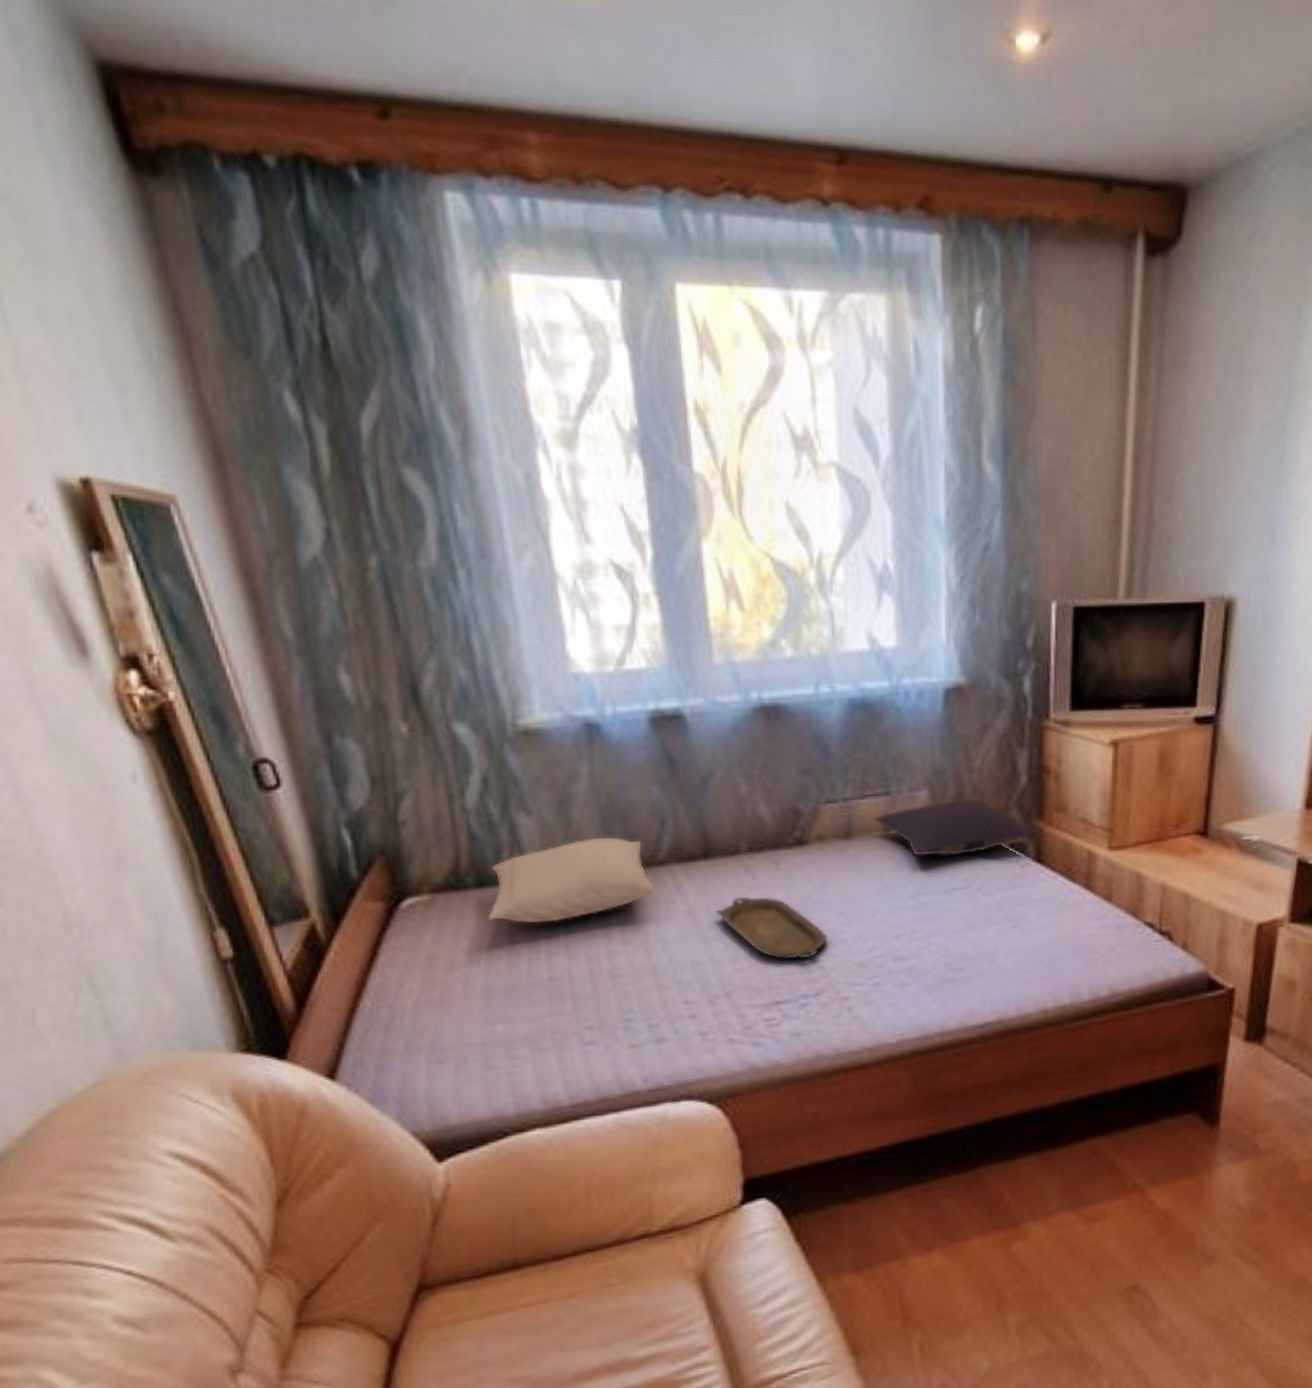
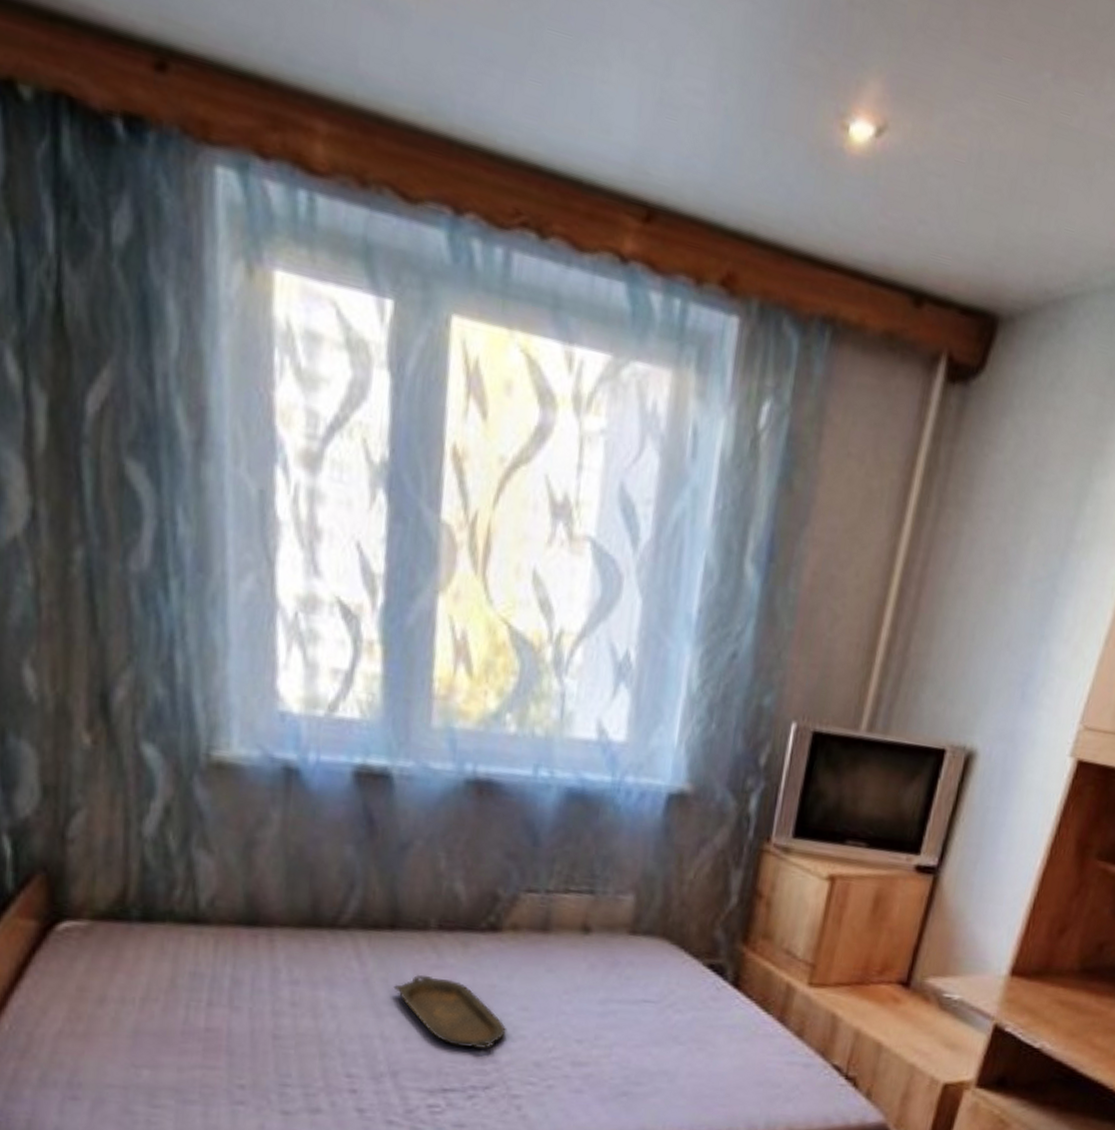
pillow: present [488,837,655,924] -> none [149,888,333,971]
pillow: present [874,799,1038,857] -> none [574,909,740,968]

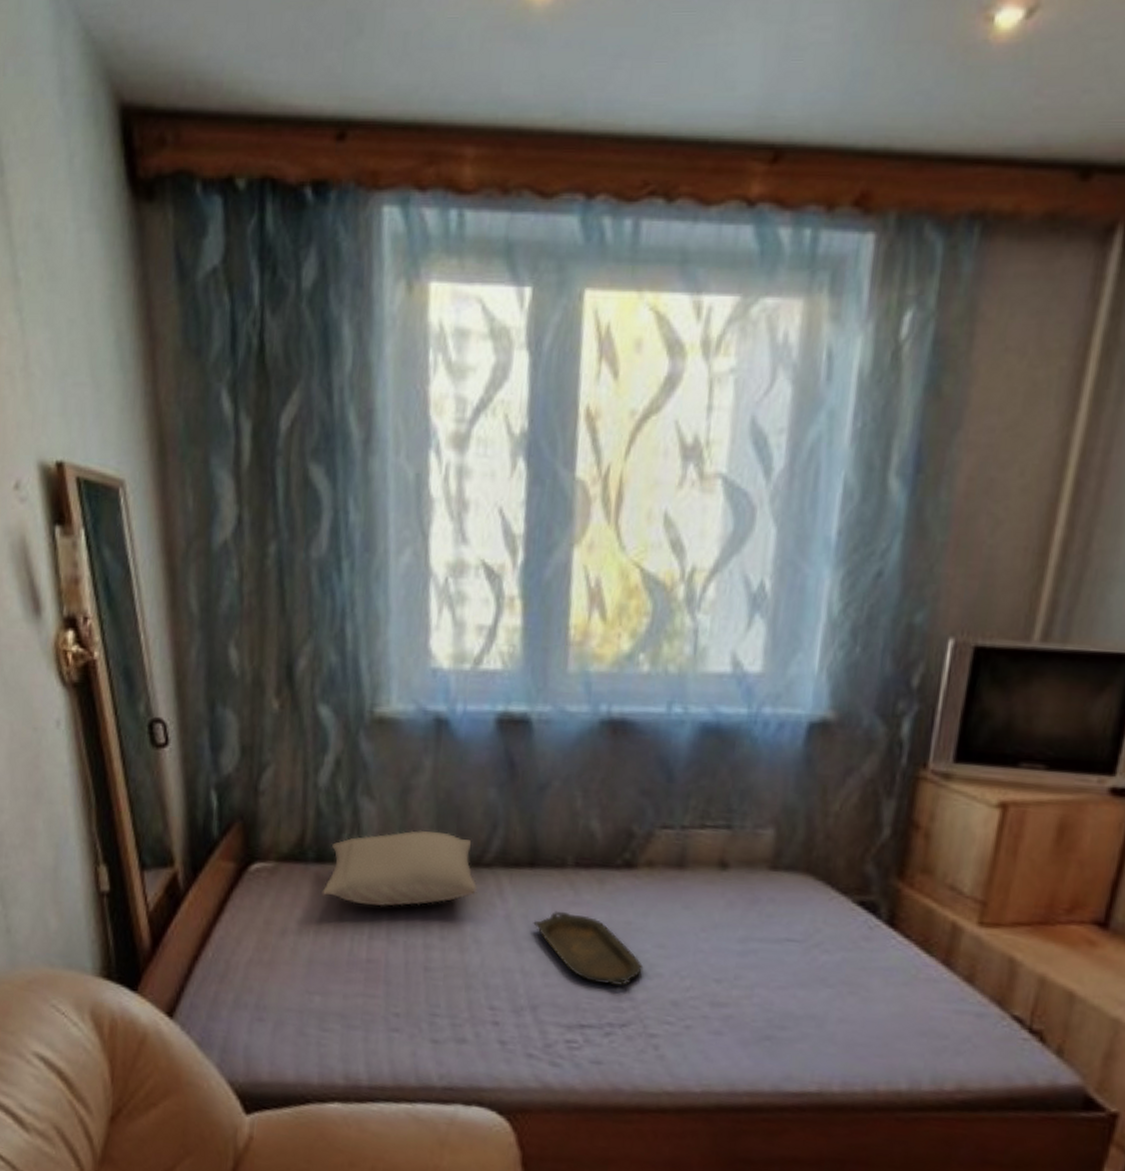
pillow: none [149,888,333,971] -> present [321,830,478,907]

